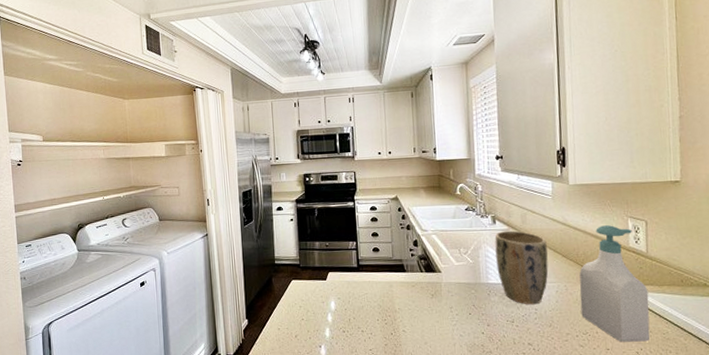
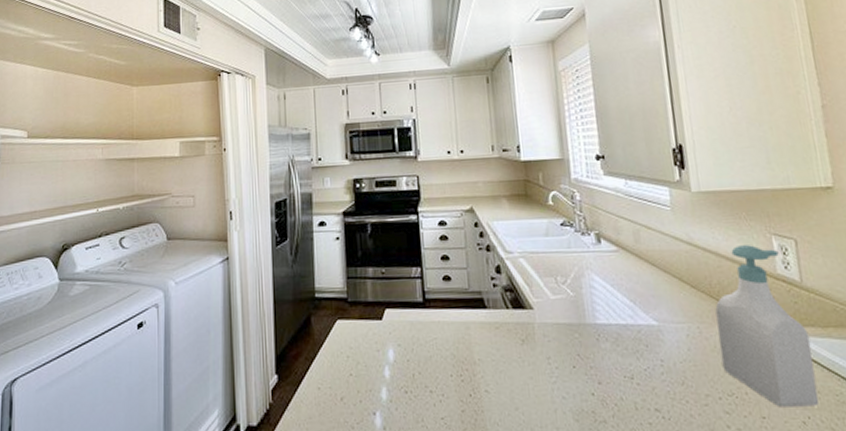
plant pot: present [495,230,549,305] -> none [601,252,675,354]

